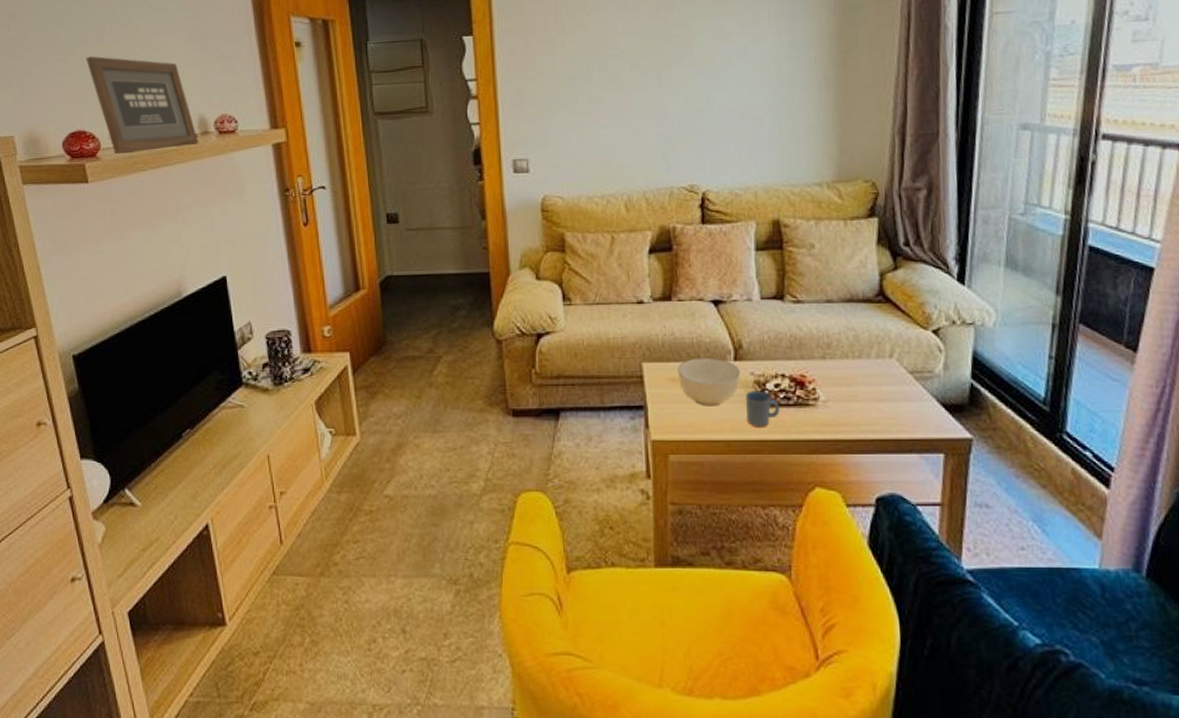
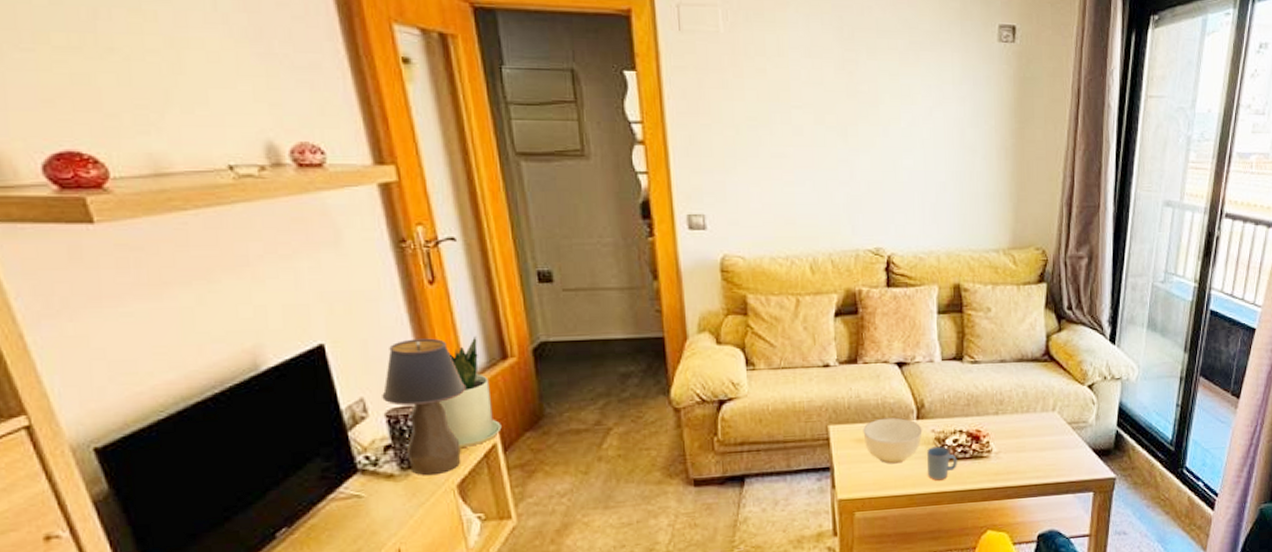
picture frame: present [86,56,199,153] -> none [69,48,269,185]
table lamp: none [264,272,327,391] -> present [382,338,467,475]
planter: none [306,271,352,368] -> present [439,337,502,447]

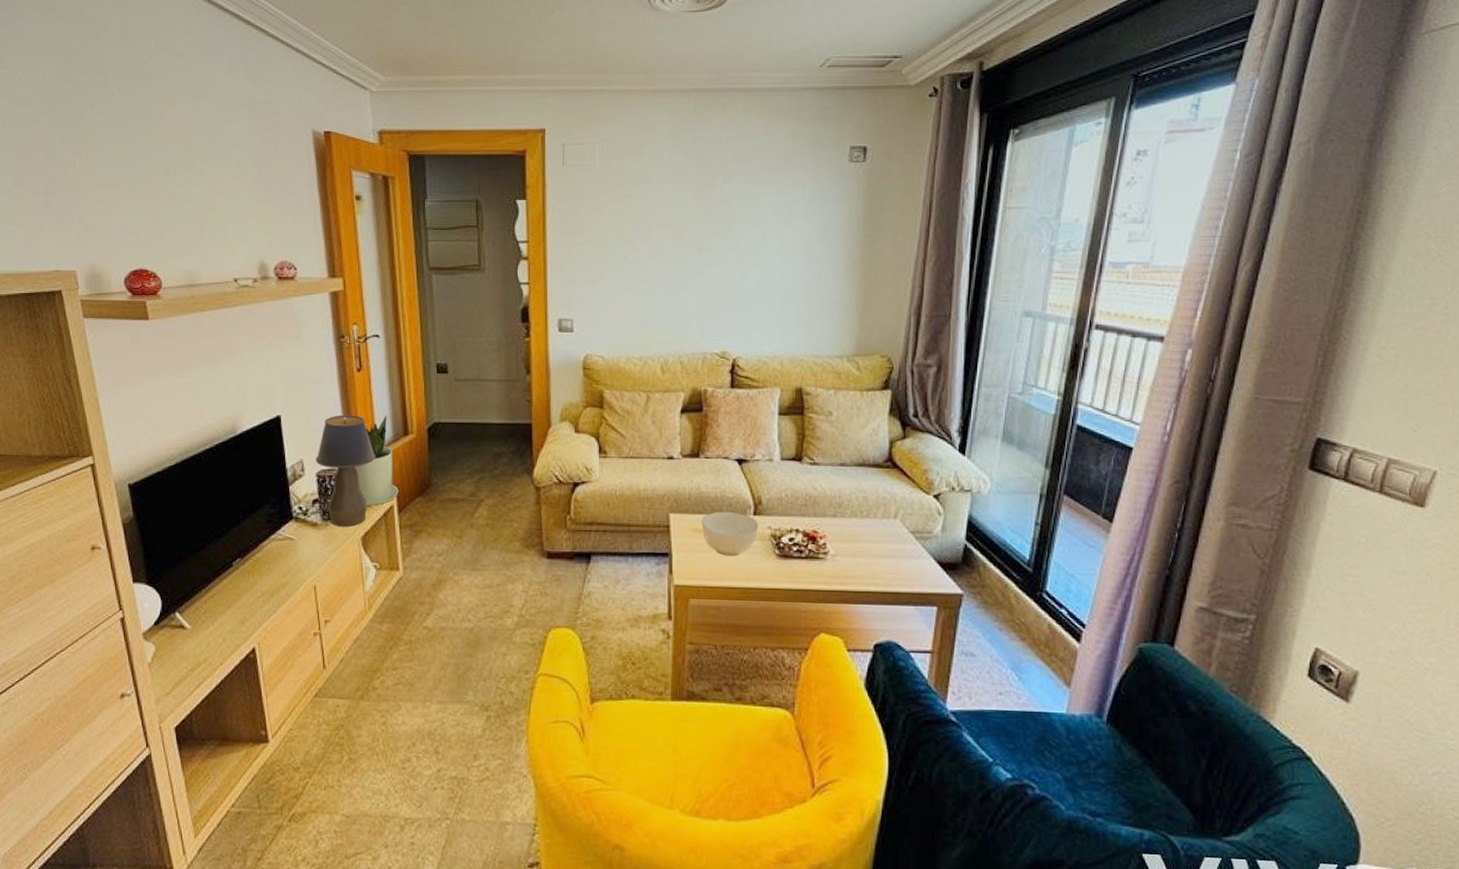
mug: present [927,446,957,481] -> none [762,543,792,577]

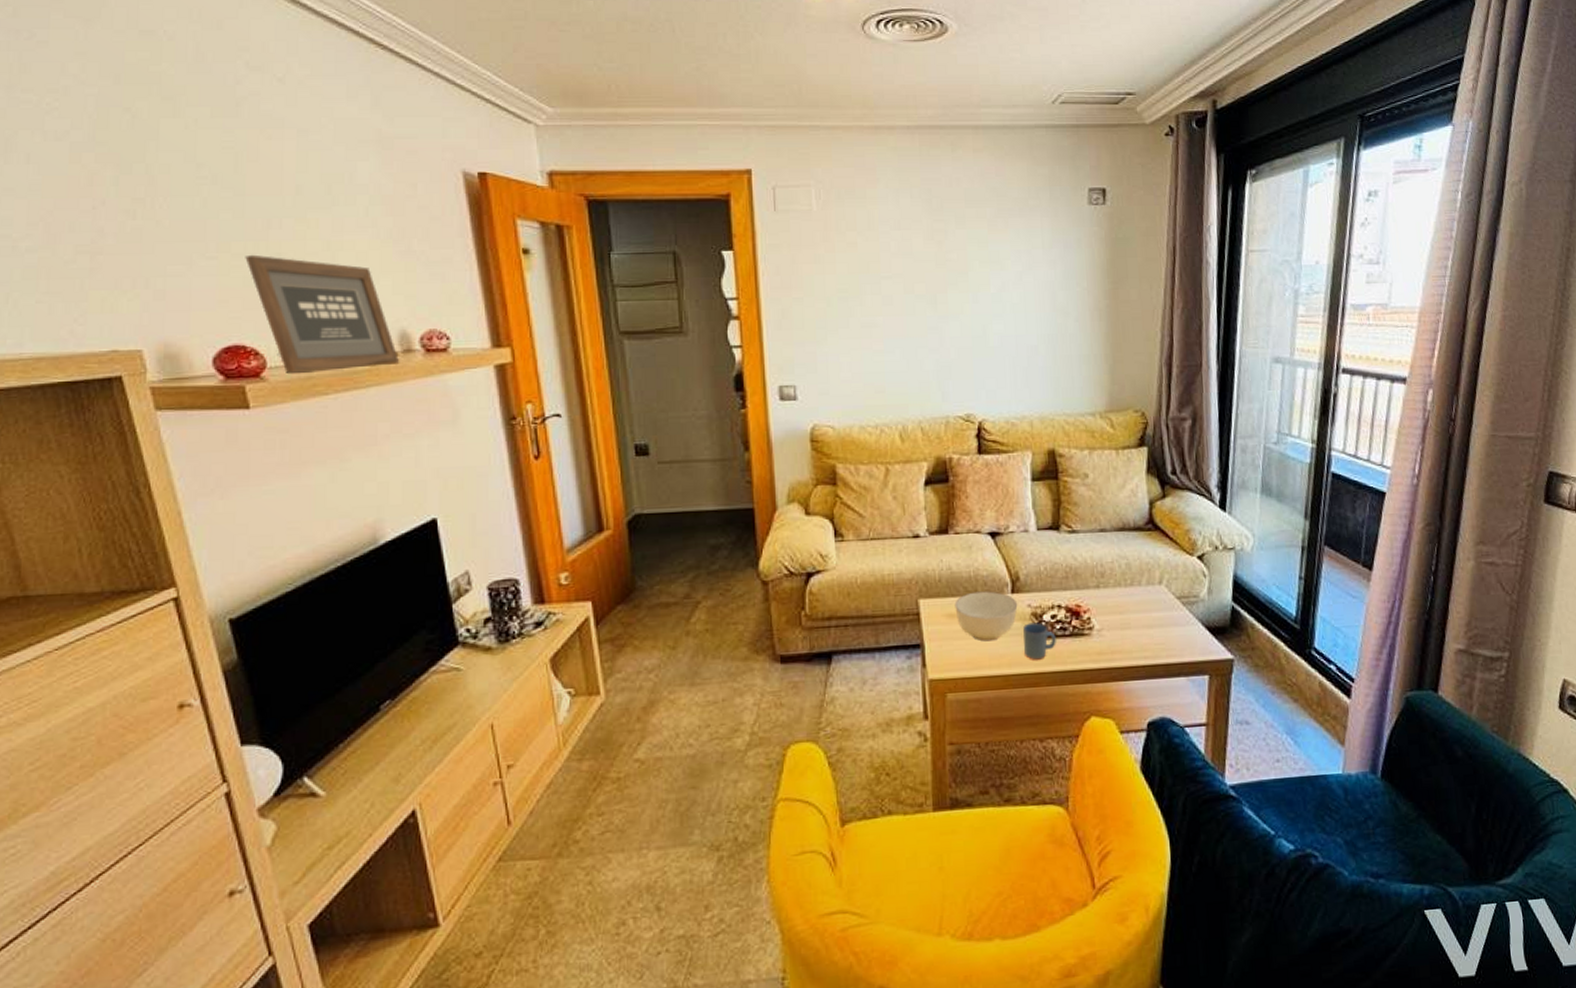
picture frame: none [150,197,259,293] -> present [245,254,400,373]
table lamp: present [315,415,376,526] -> none [485,511,564,648]
planter: present [355,415,399,506] -> none [538,510,595,620]
mug: none [762,543,792,577] -> present [1023,622,1056,660]

